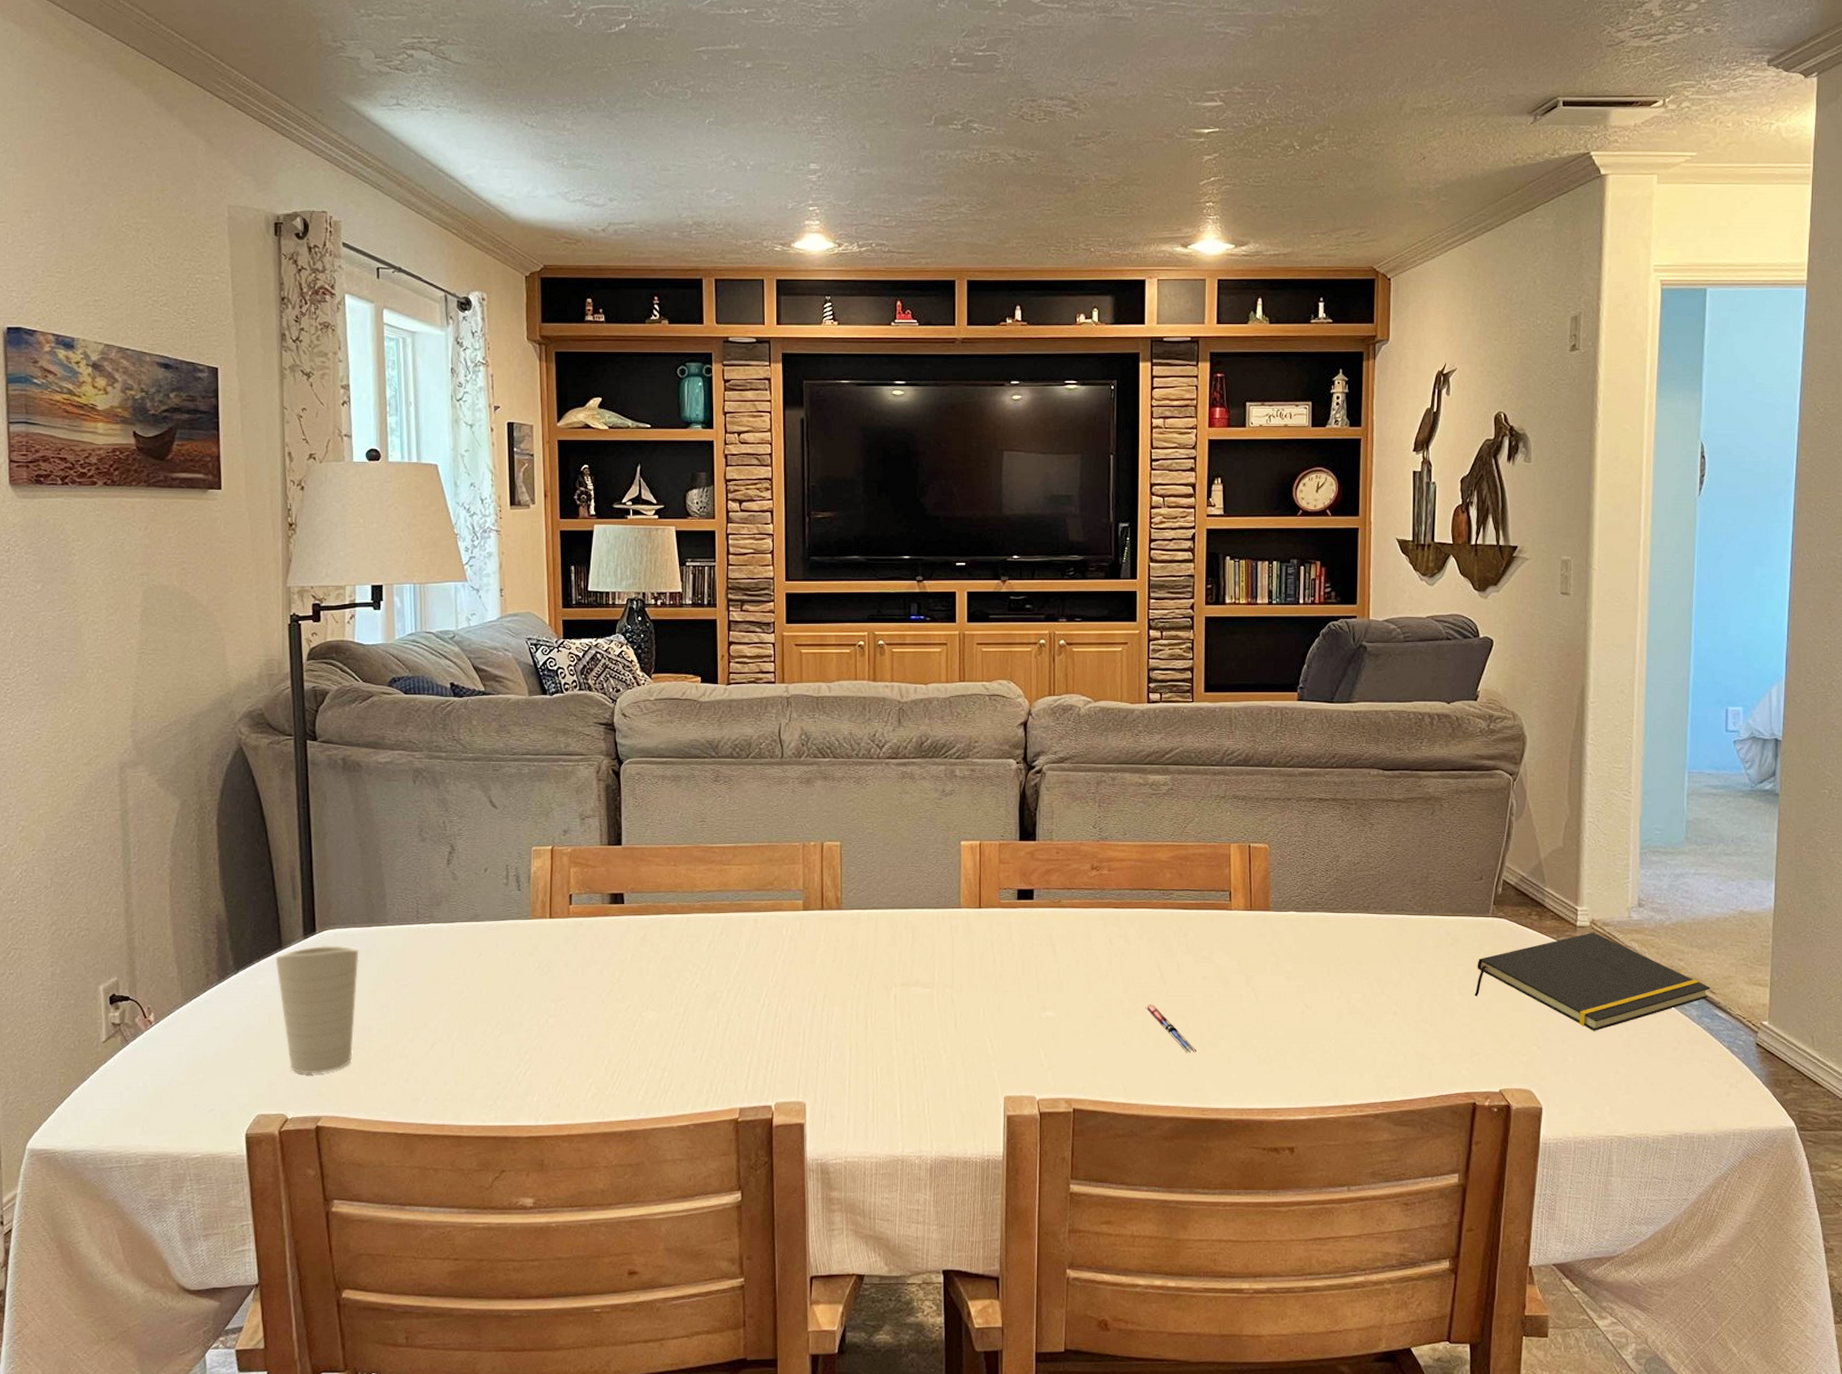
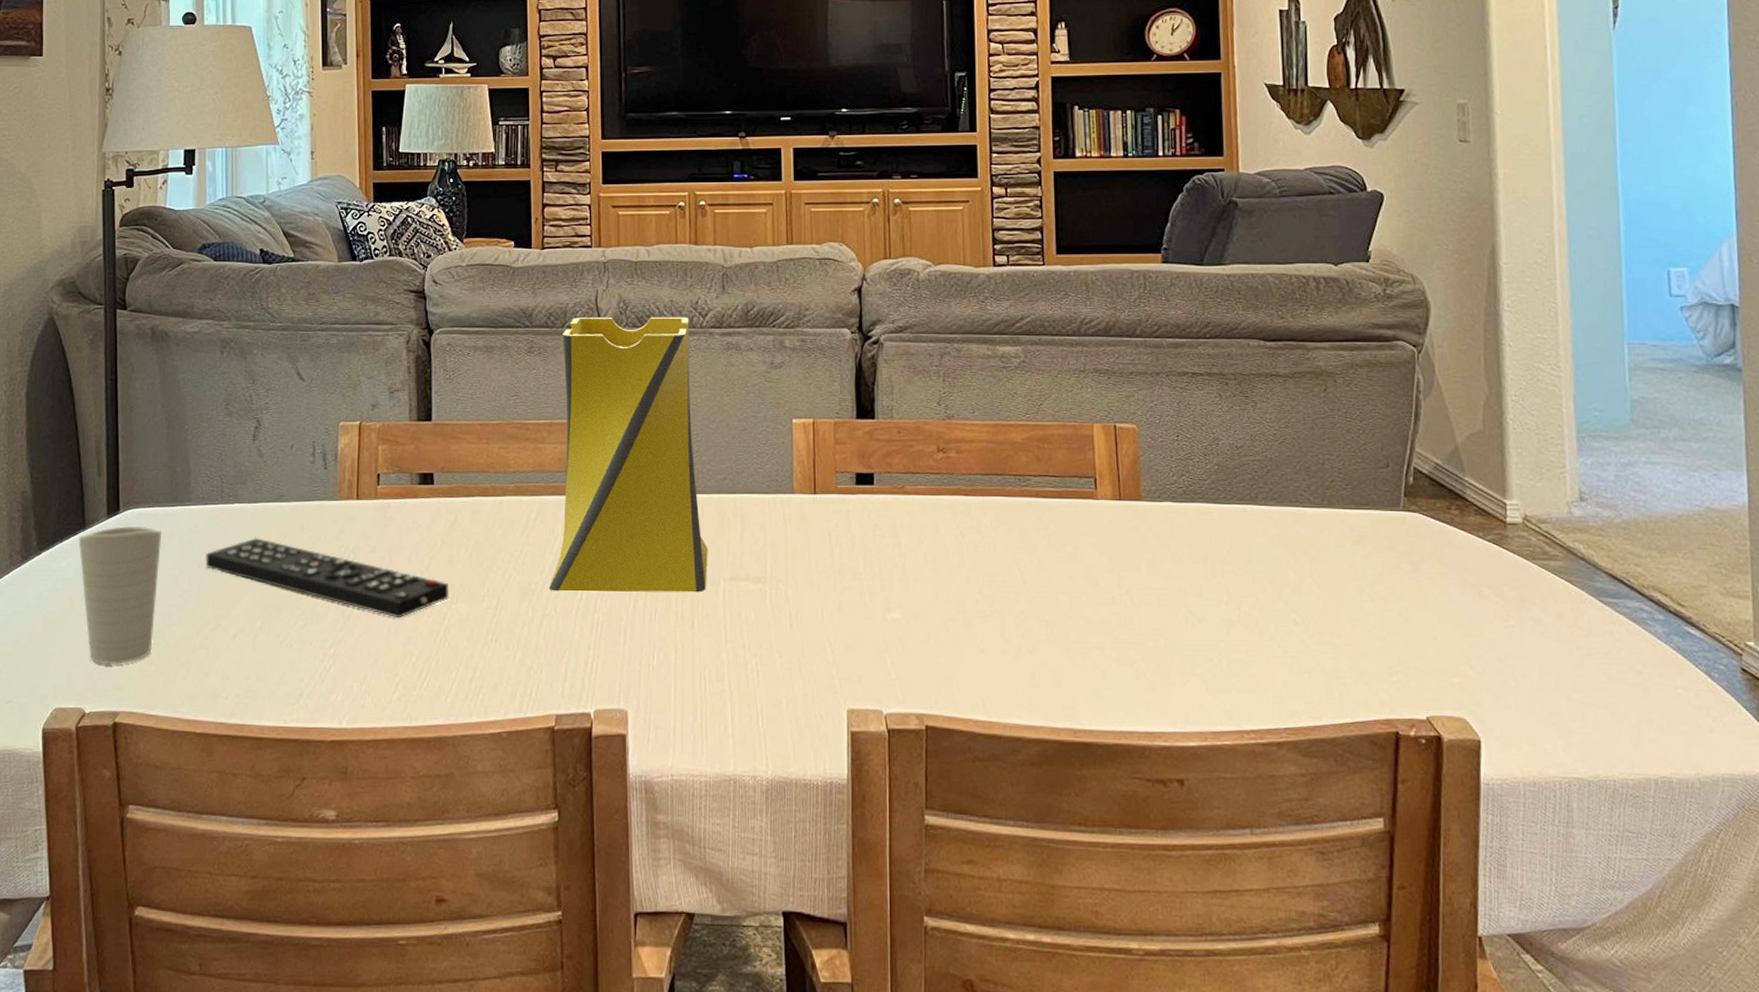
remote control: none [403,954,639,1025] -> present [205,537,449,618]
vase: none [734,748,881,999] -> present [549,316,708,593]
pen: present [1145,1004,1196,1053] -> none [1003,606,1064,664]
notepad: present [1474,932,1710,1031] -> none [1388,530,1677,649]

